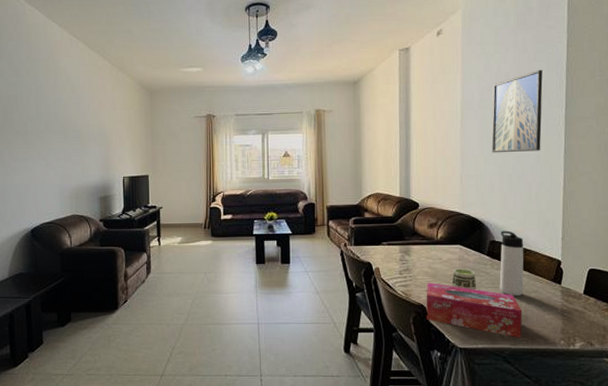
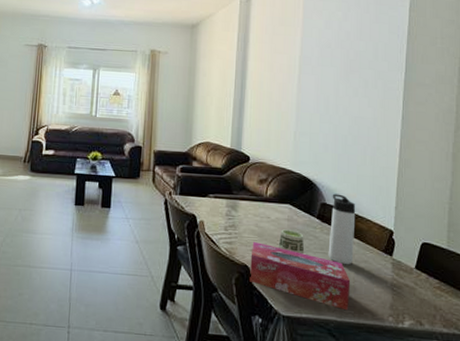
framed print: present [491,69,543,153] -> none [328,31,383,114]

